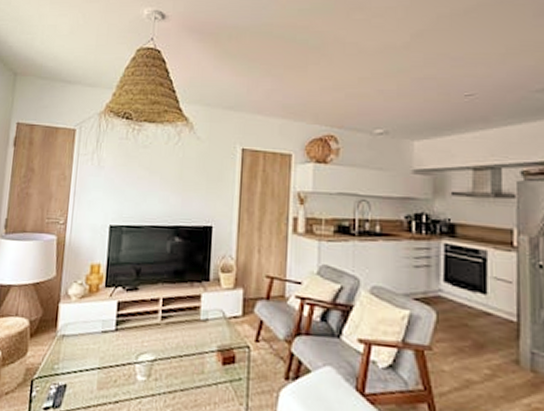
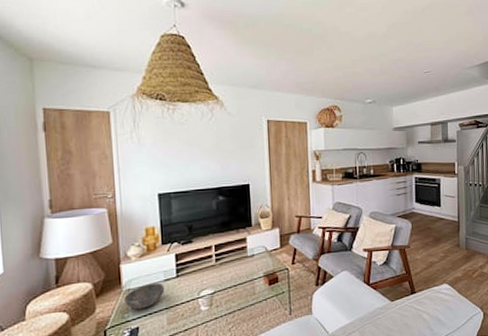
bowl: none [57,332,101,363] -> present [124,282,165,310]

